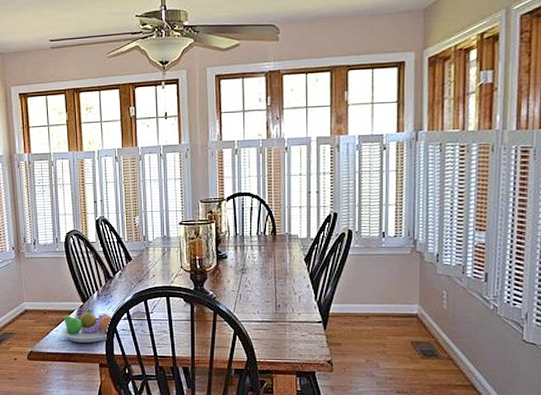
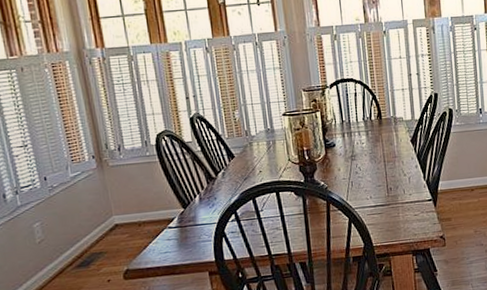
fruit bowl: present [62,308,111,343] -> none [160,214,217,253]

